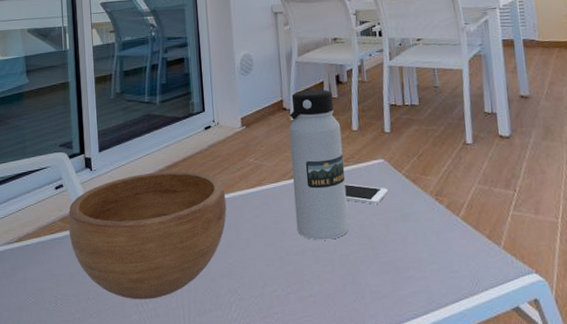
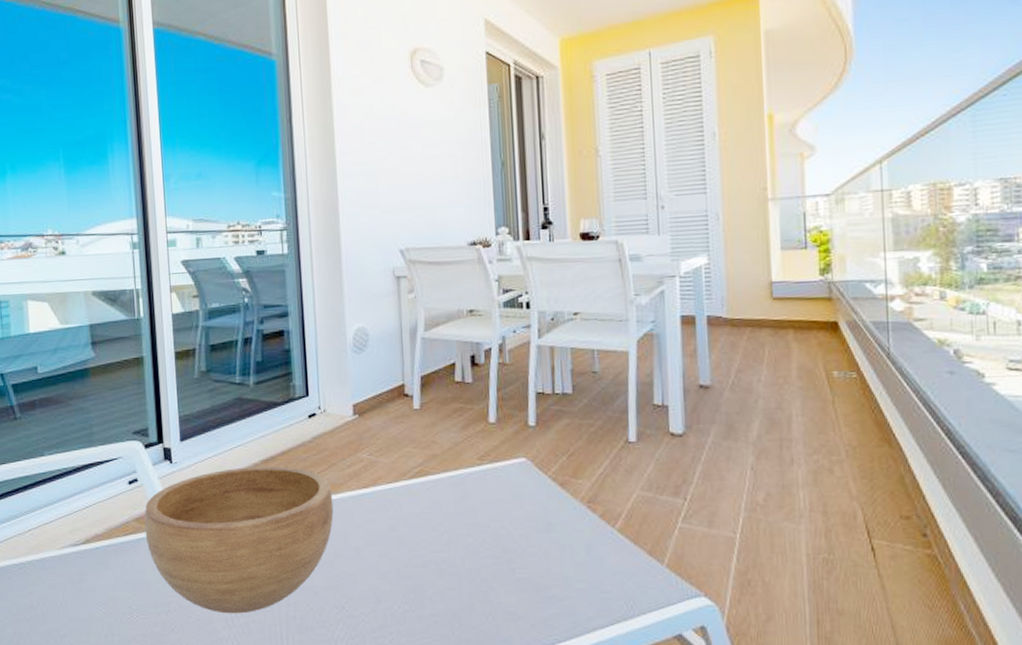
water bottle: present [289,89,349,240] -> none [411,372,481,551]
cell phone: present [345,183,389,204] -> none [477,486,530,511]

